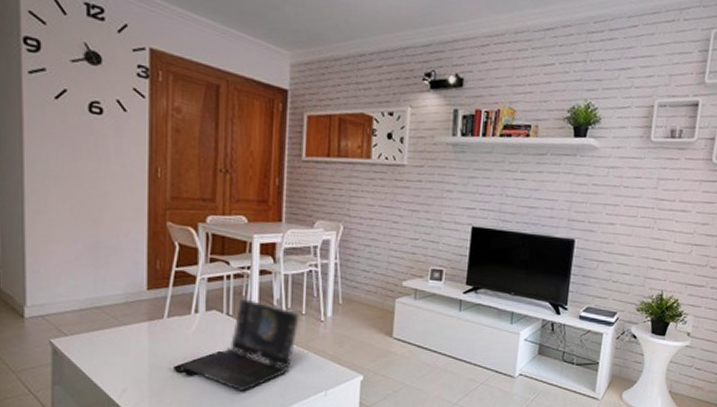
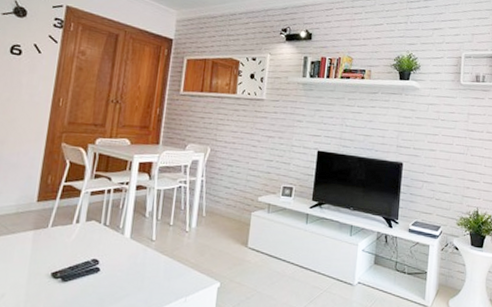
laptop: present [180,297,300,392] -> none [57,209,168,297]

